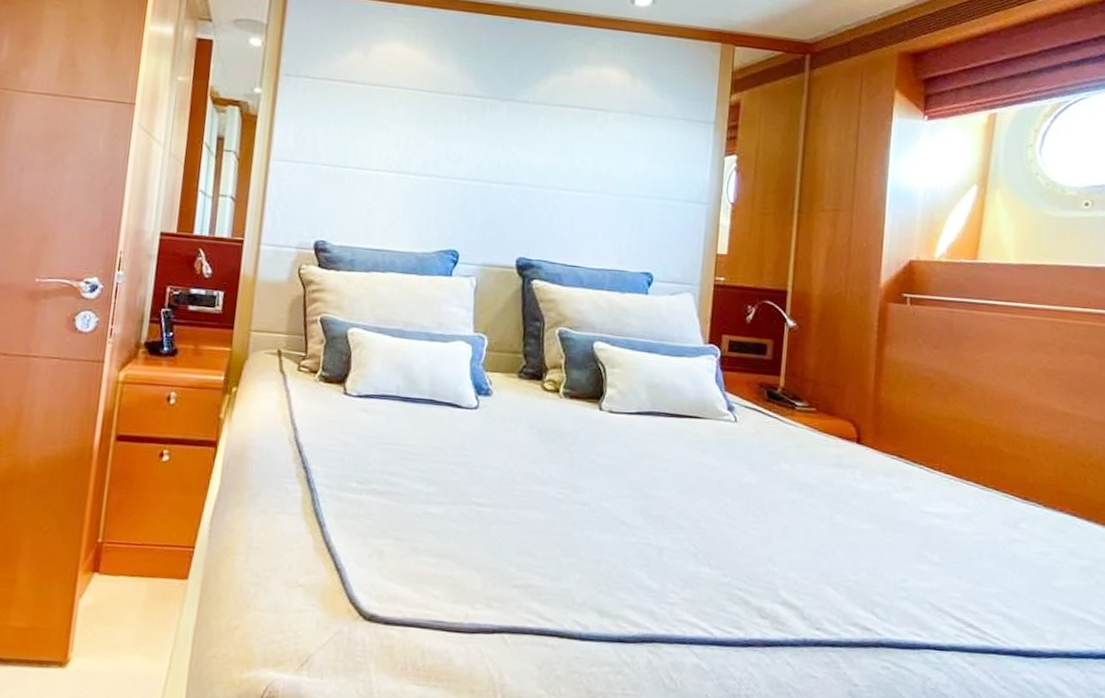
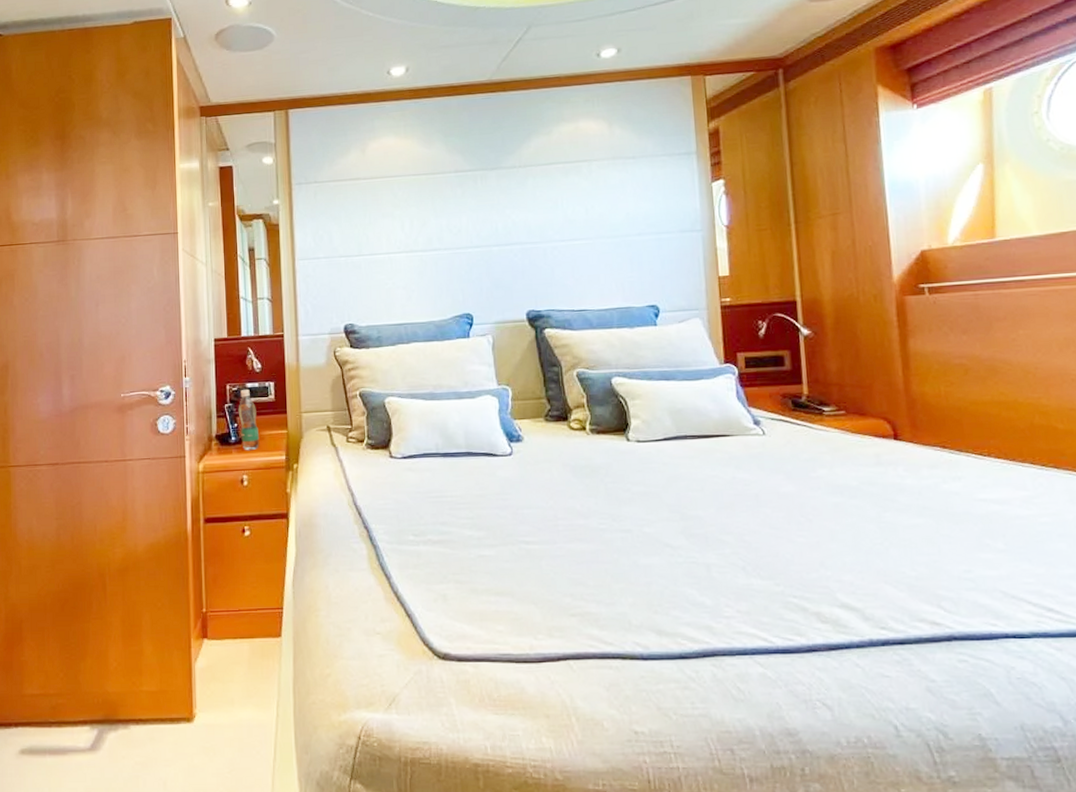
bottle: none [174,294,199,366] -> present [238,389,260,451]

